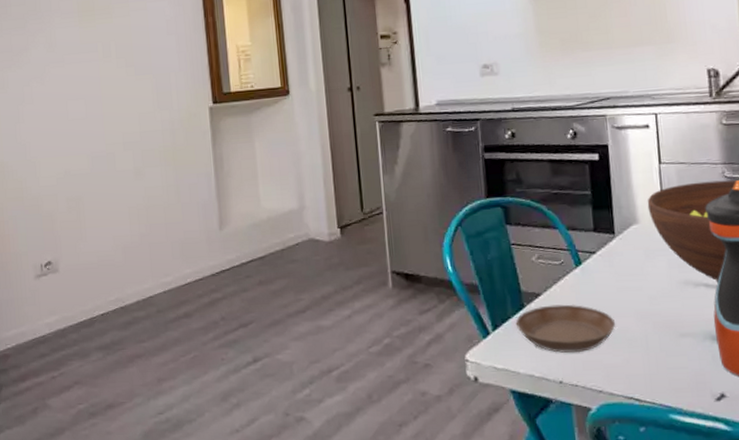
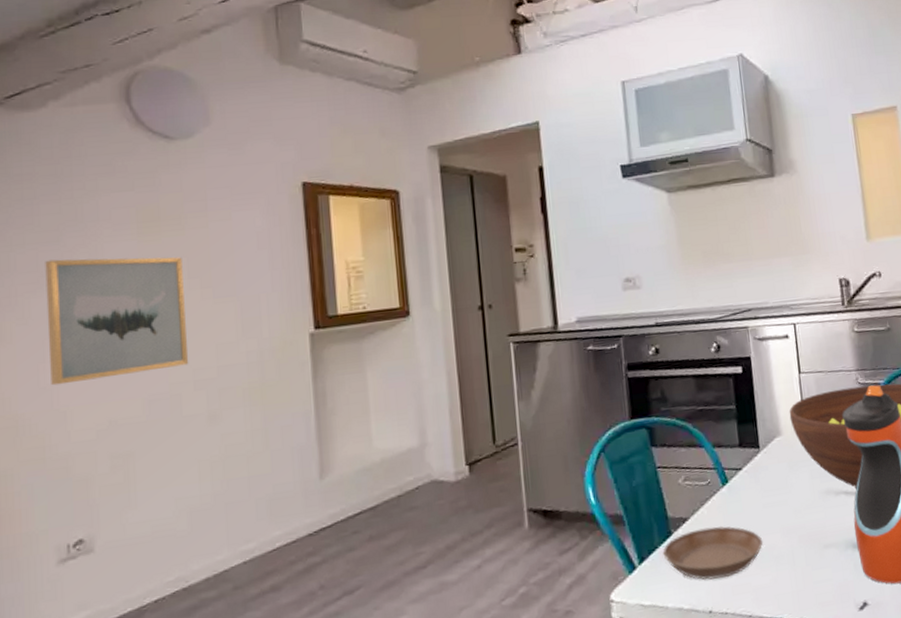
wall art: none [16,40,119,142] -> present [45,257,189,386]

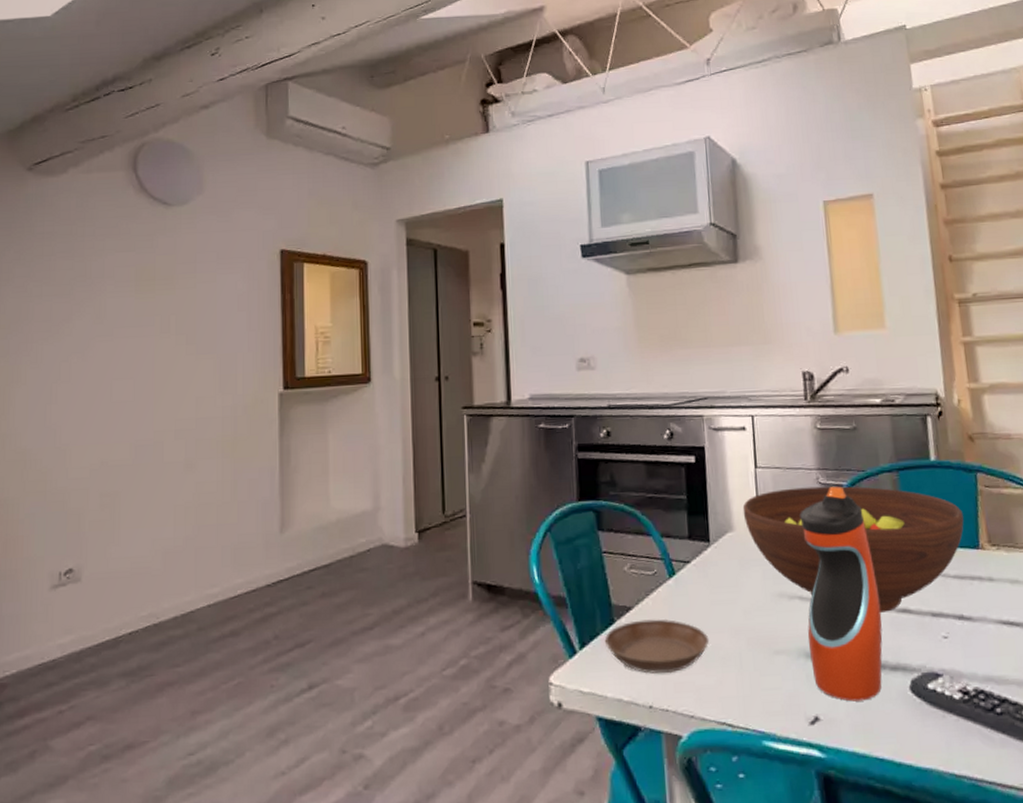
wall art: present [45,257,189,386] -> none [55,311,172,426]

